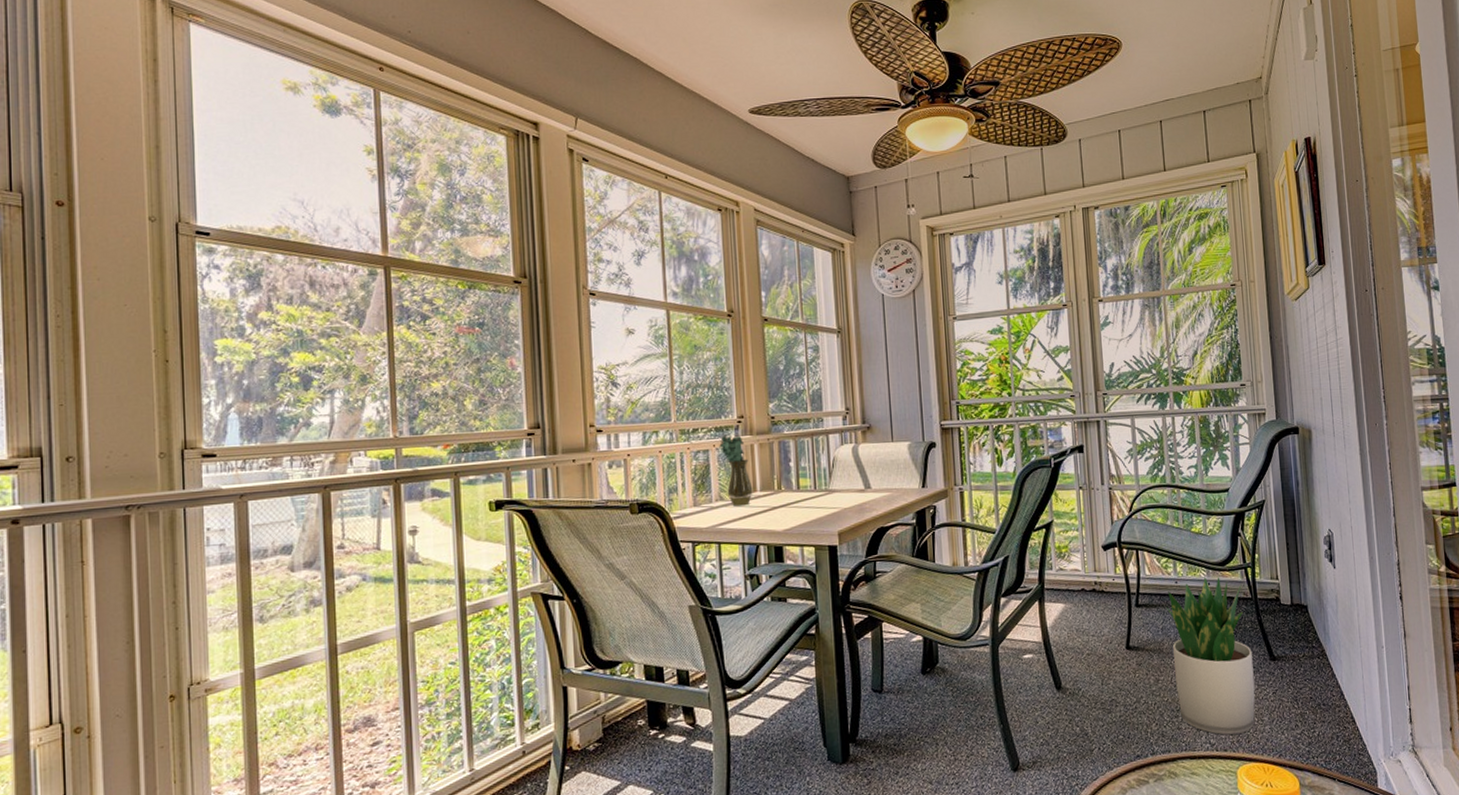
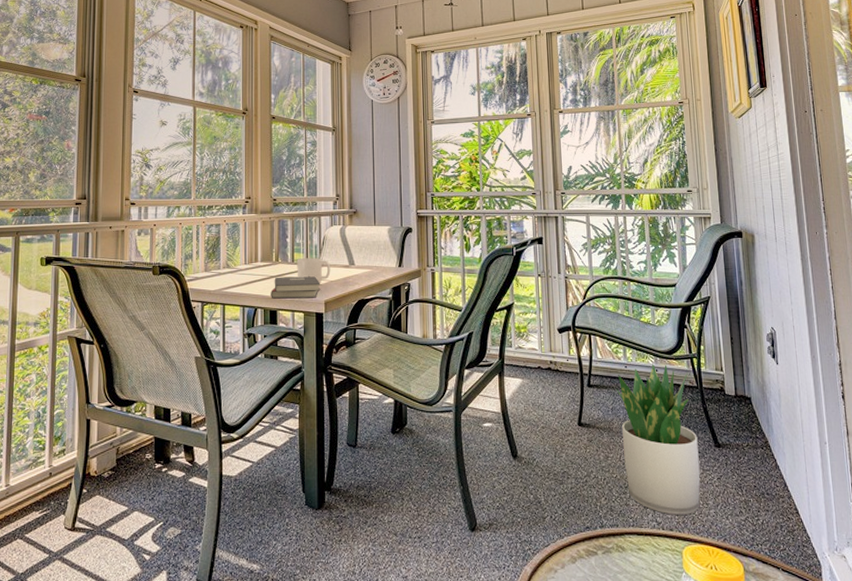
vase: present [719,432,753,506] -> none [229,210,255,274]
hardback book: none [774,504,833,533] -> present [271,276,321,299]
mug: none [803,482,844,513] -> present [297,258,331,284]

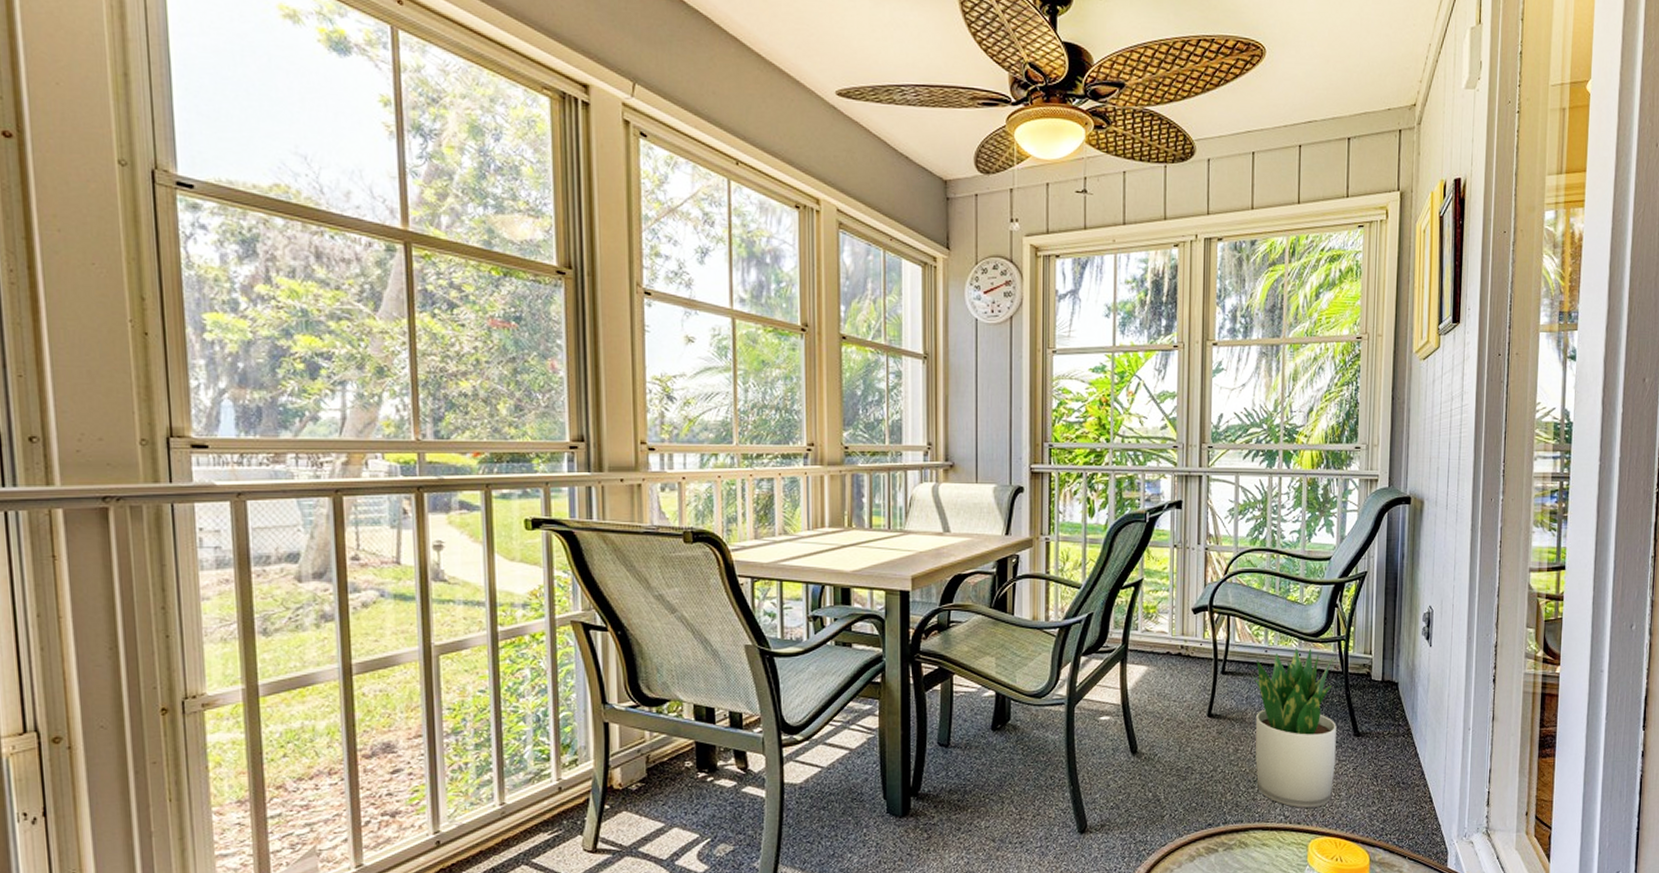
hardback book: present [271,276,321,299] -> none [842,546,907,574]
mug: present [297,258,331,284] -> none [876,523,920,556]

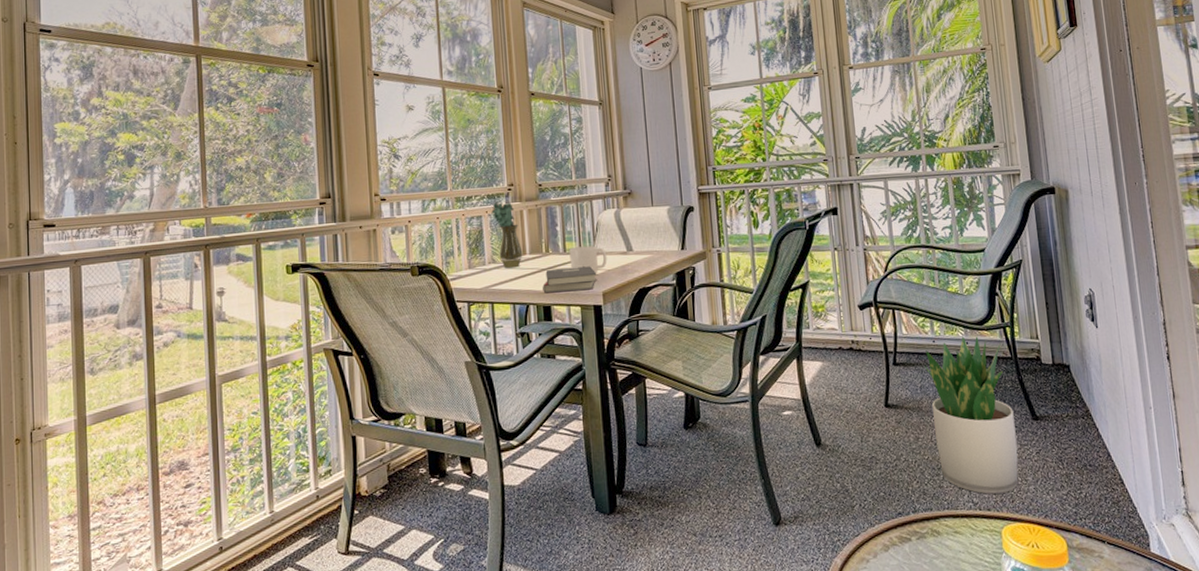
vase: none [785,460,821,542] -> present [491,199,523,269]
hardback book: none [842,546,907,574] -> present [543,266,598,294]
mug: none [876,523,920,556] -> present [569,245,607,274]

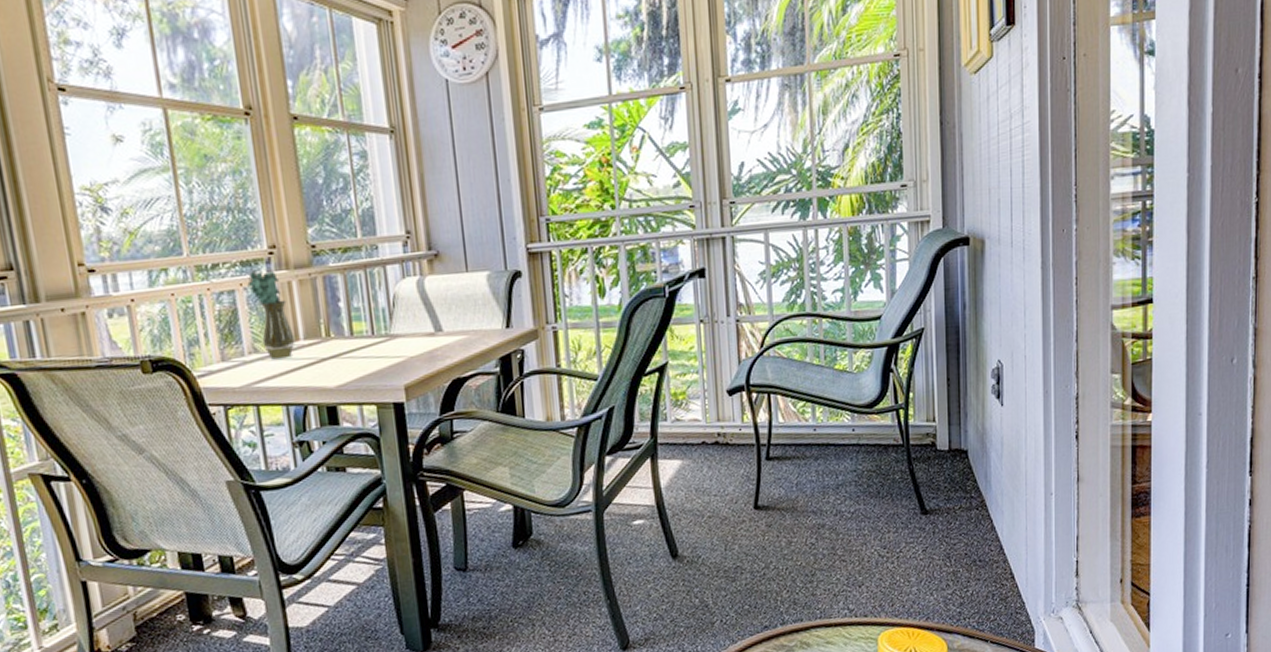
hardback book: present [543,266,598,294] -> none [324,352,397,390]
mug: present [569,245,607,274] -> none [357,325,409,363]
planter: present [925,336,1019,494] -> none [803,421,902,600]

